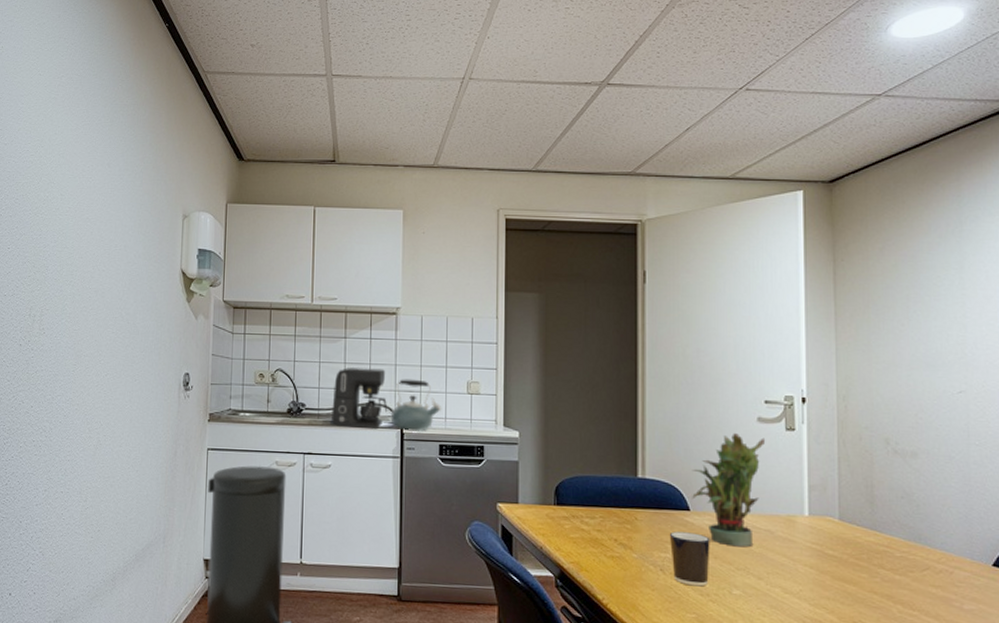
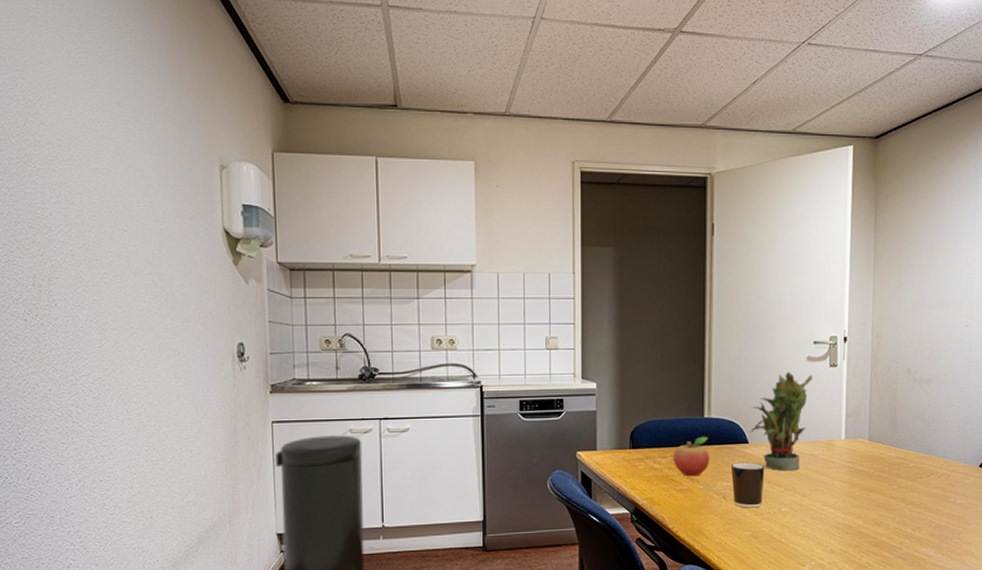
coffee maker: present [332,368,388,430] -> none [407,329,466,390]
kettle: present [390,379,442,433] -> none [469,337,522,391]
fruit: none [602,498,645,543] -> present [673,436,710,477]

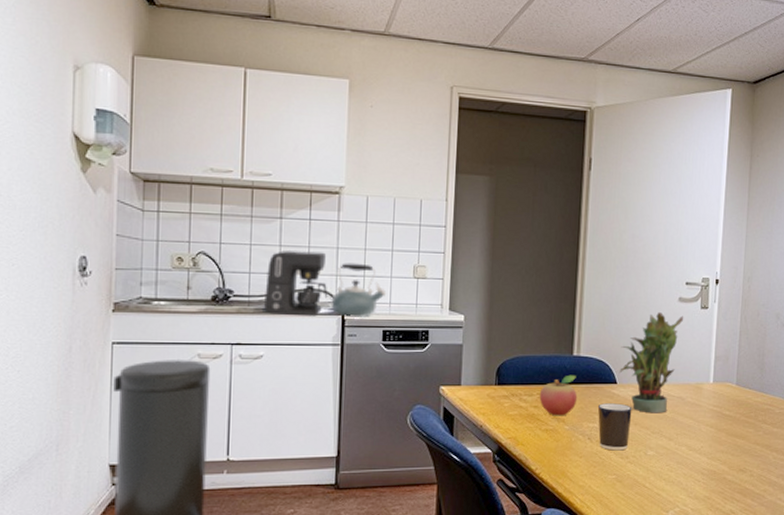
coffee maker: none [407,329,466,390] -> present [264,251,328,317]
kettle: none [469,337,522,391] -> present [331,263,387,319]

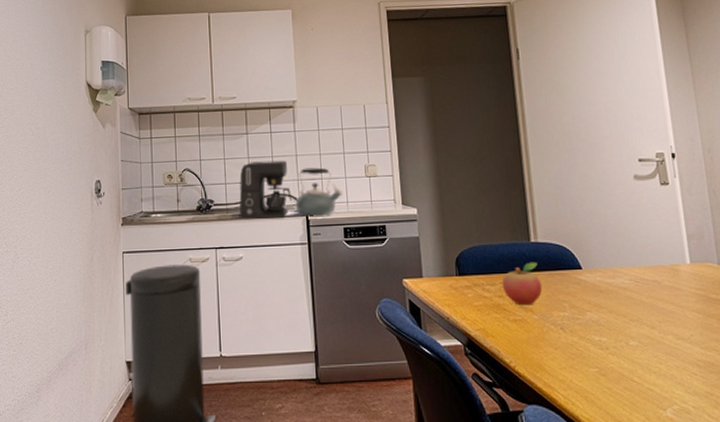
mug: present [598,403,632,451] -> none [566,290,607,341]
potted plant: present [618,311,683,413] -> none [580,191,644,300]

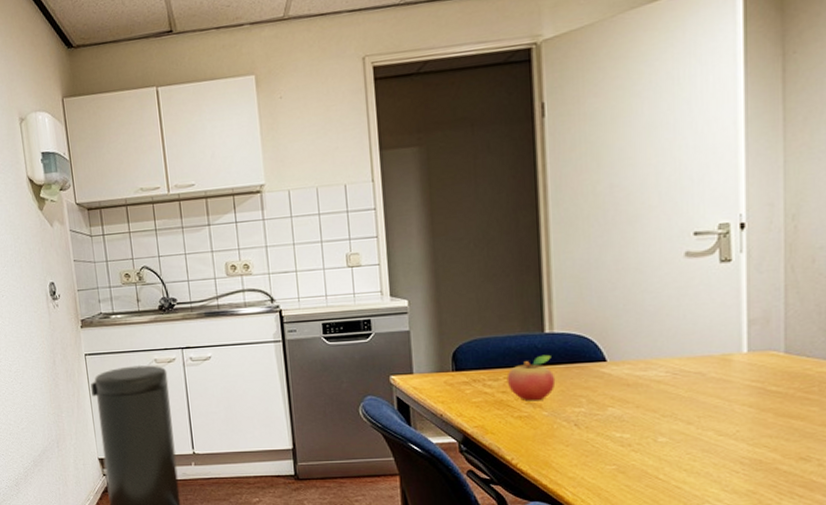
coffee maker: present [239,160,293,220] -> none [203,252,264,318]
kettle: present [295,167,344,219] -> none [266,258,322,314]

